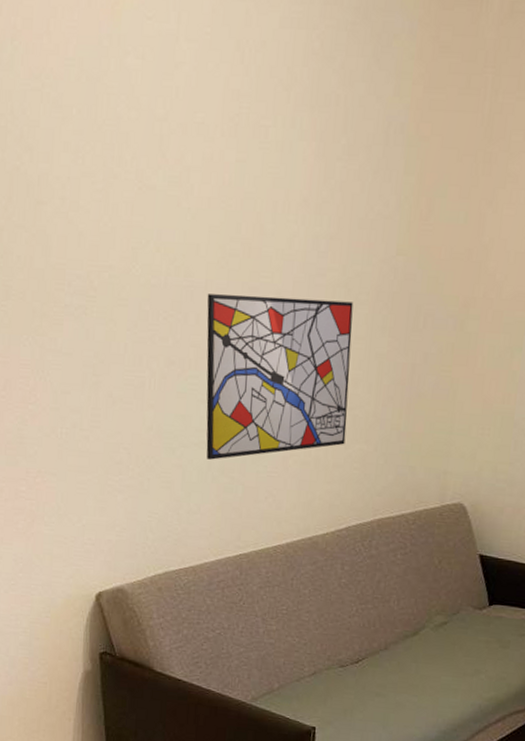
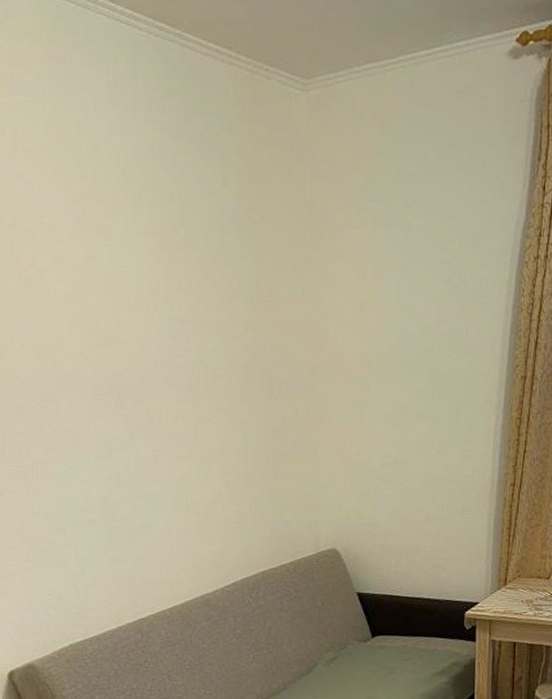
wall art: present [206,294,354,460] -> none [75,377,222,536]

